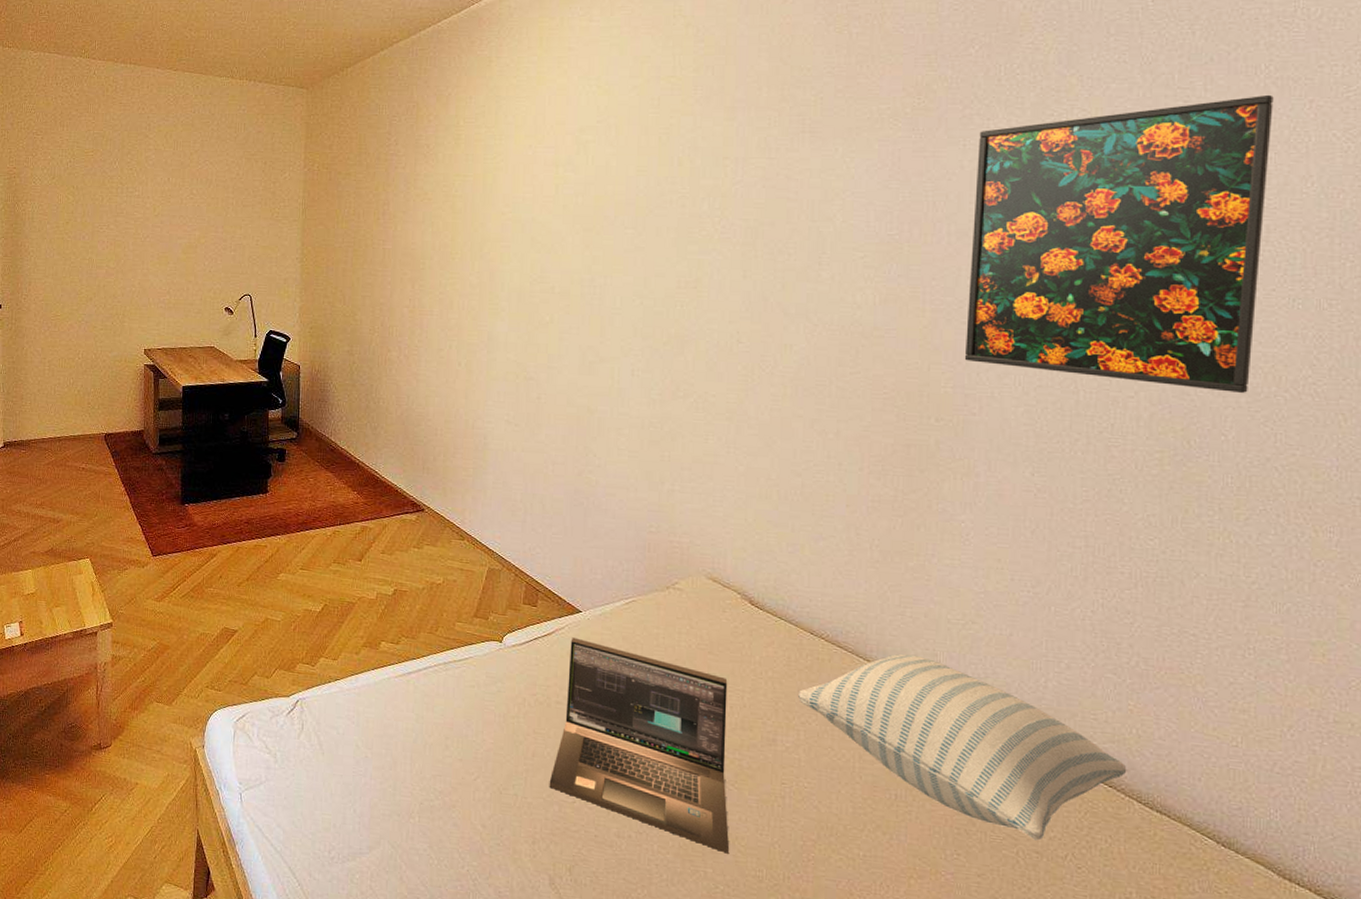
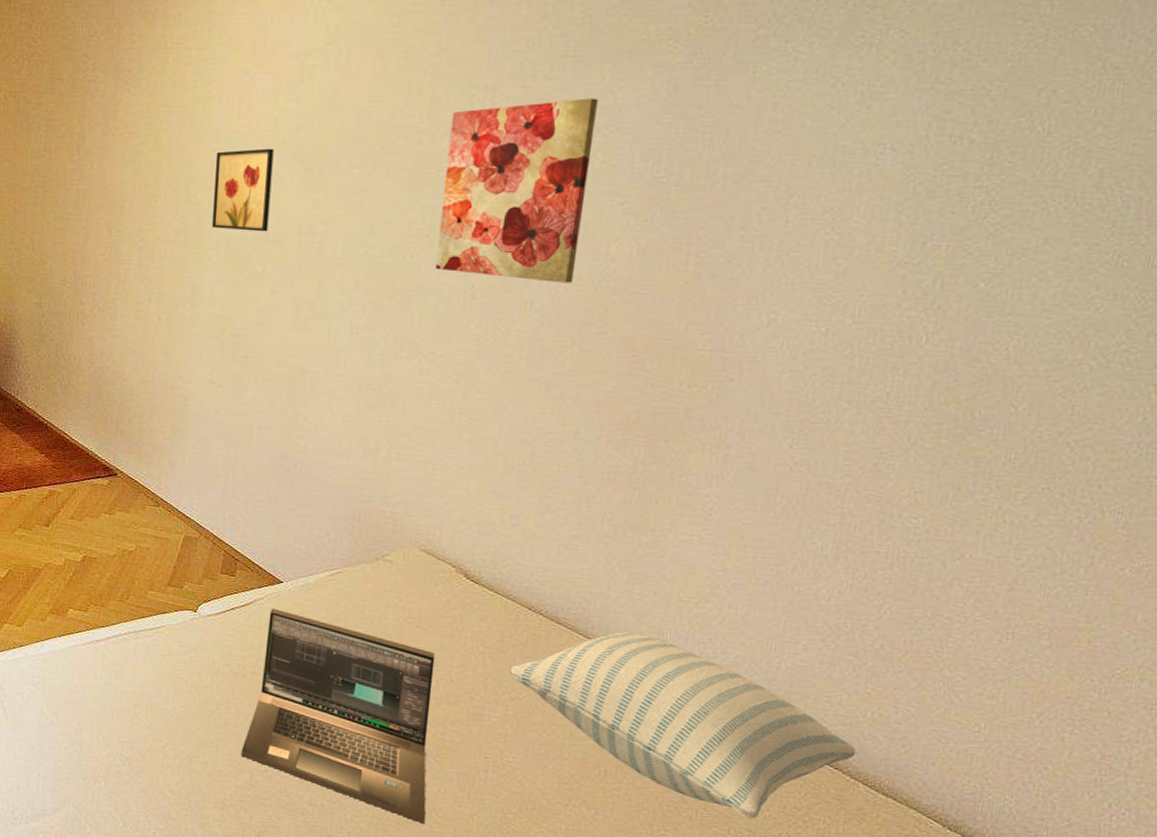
wall art: none [503,212,556,285] -> present [211,148,274,232]
wall art: none [704,167,834,328] -> present [436,98,598,283]
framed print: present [964,94,1274,393] -> none [727,12,1134,360]

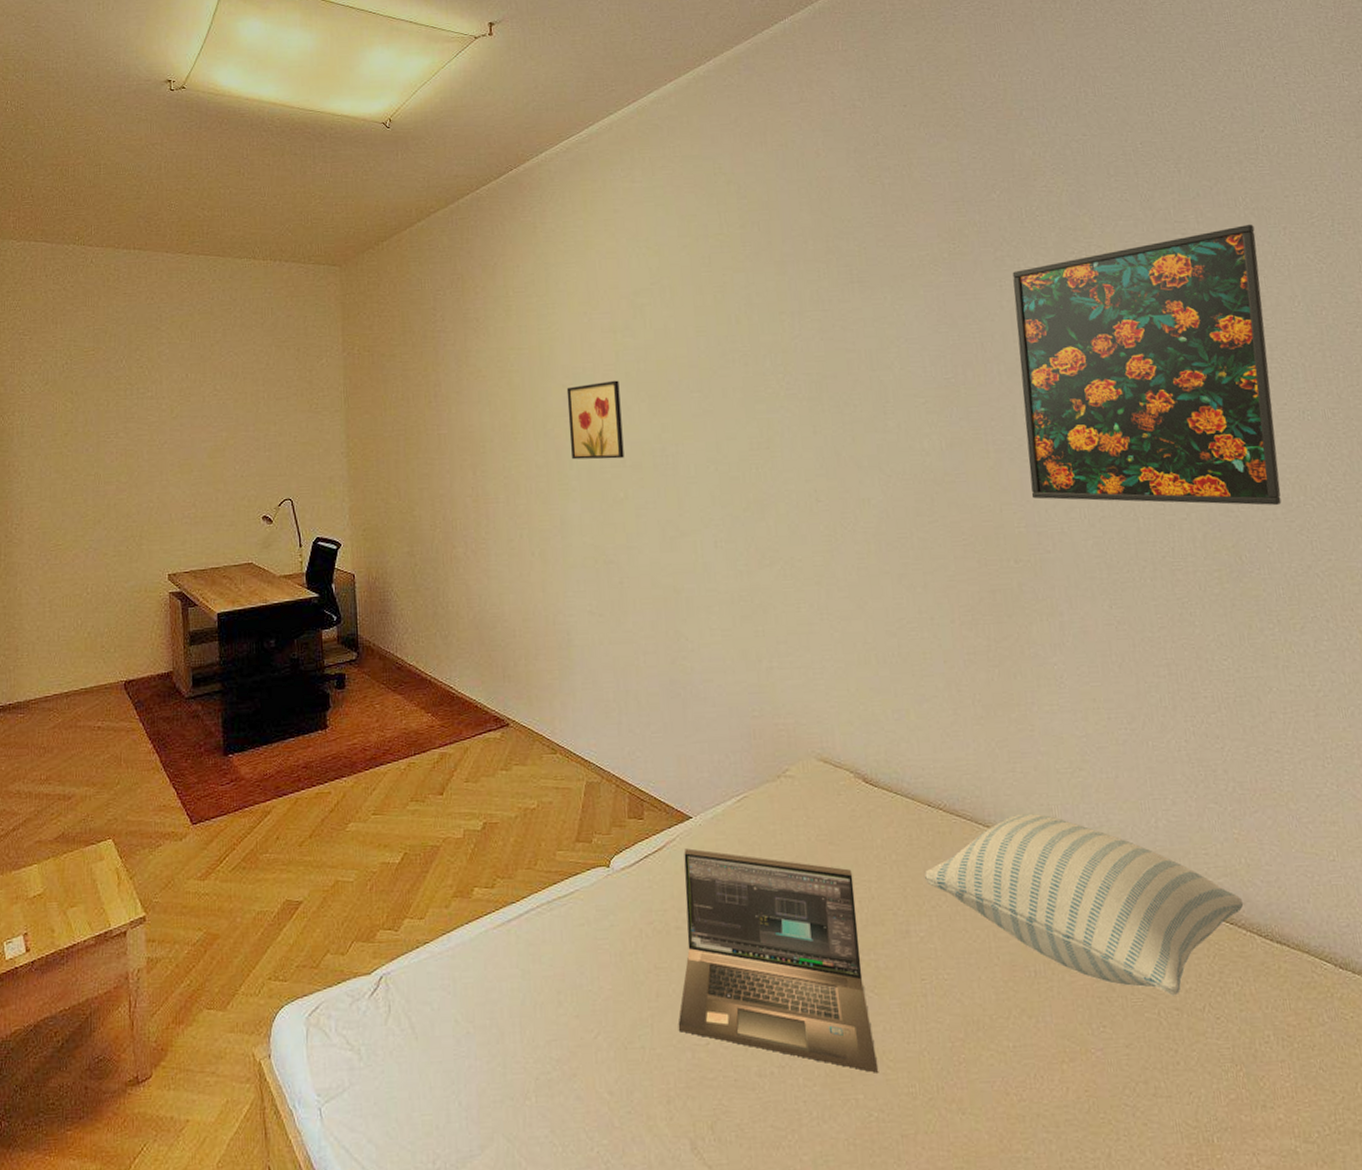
wall art: present [436,98,598,283] -> none [769,315,899,480]
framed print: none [727,12,1134,360] -> present [1012,224,1282,505]

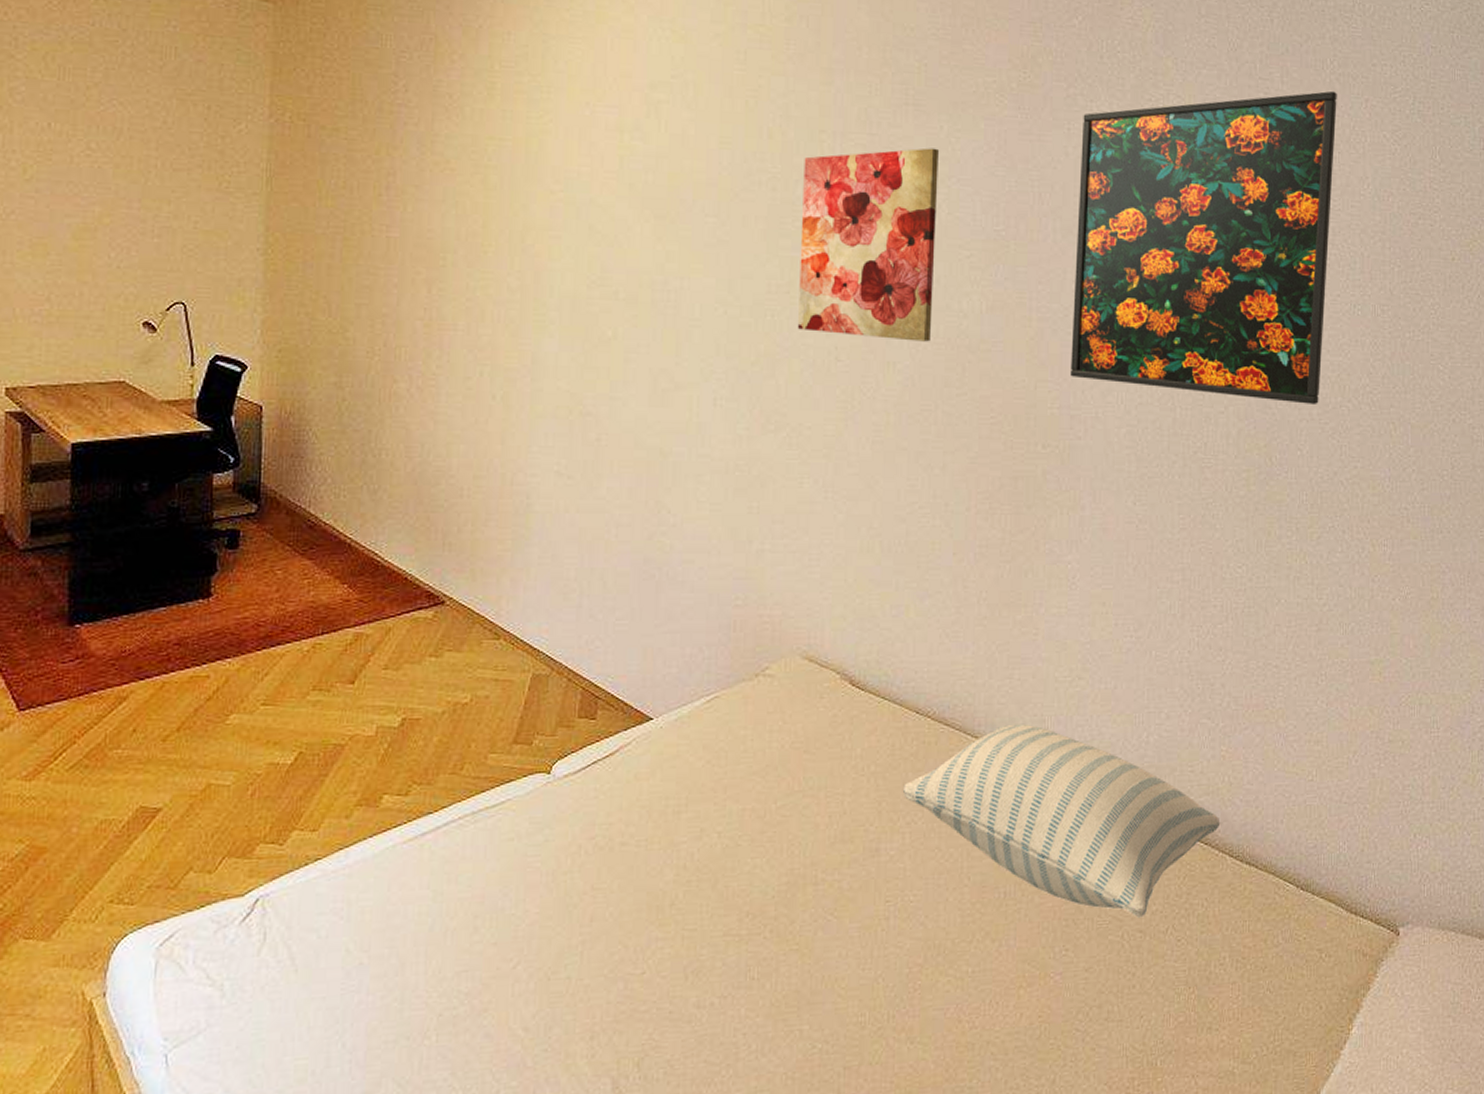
wall art: present [566,380,624,460] -> none [552,191,621,289]
laptop: present [678,848,879,1073] -> none [611,754,829,1002]
wall art: none [769,315,899,480] -> present [798,148,939,342]

